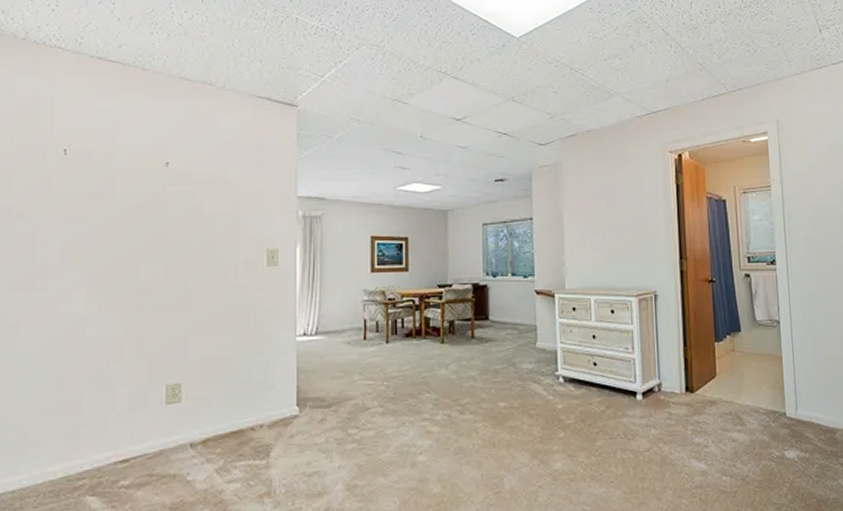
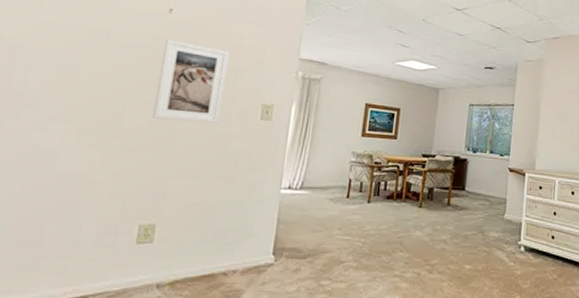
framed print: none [163,193,229,276] -> present [152,38,230,124]

